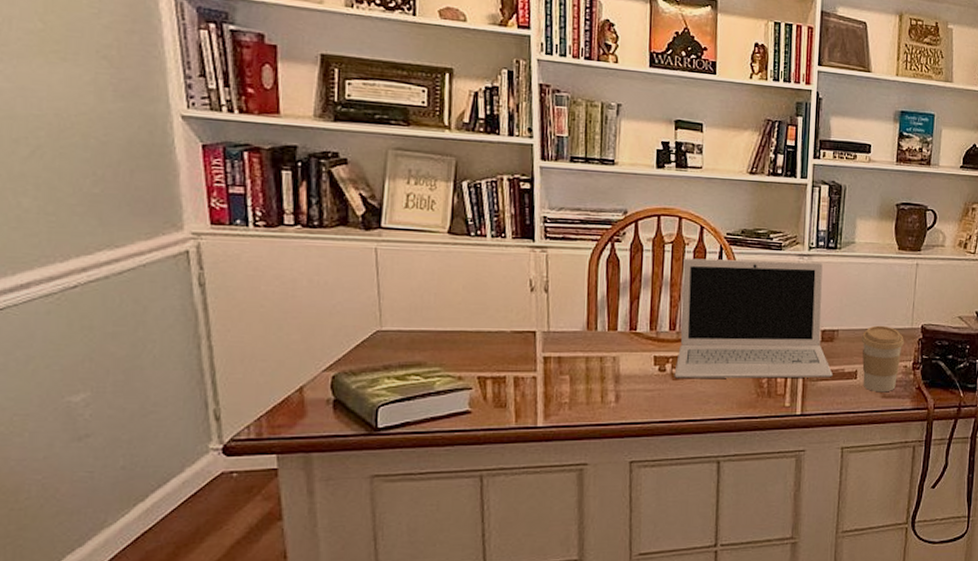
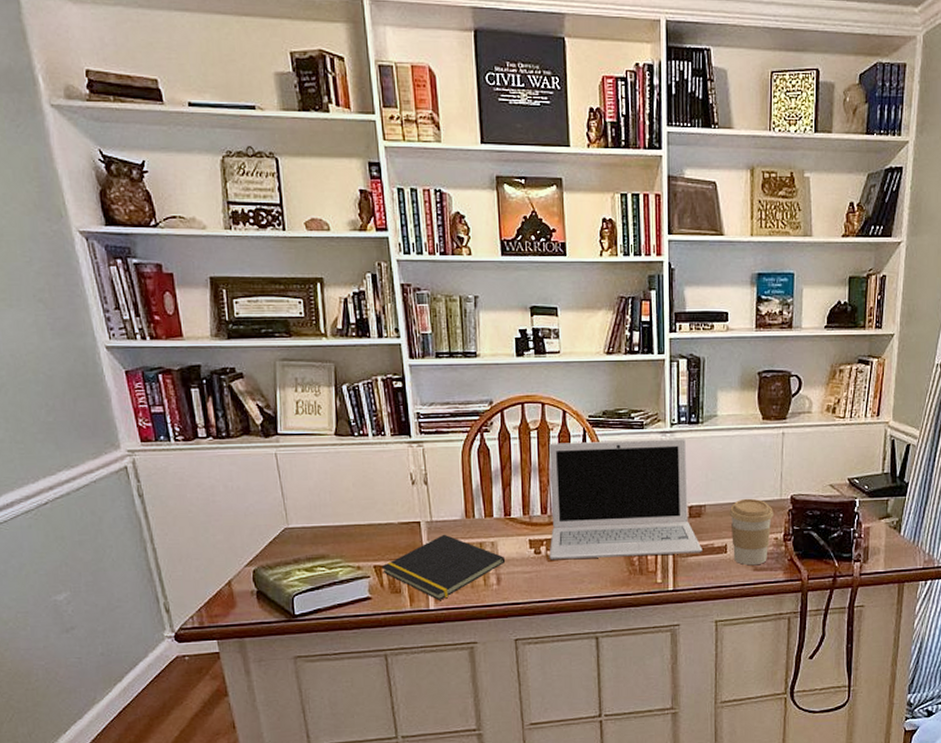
notepad: none [486,346,627,417] -> present [381,534,506,600]

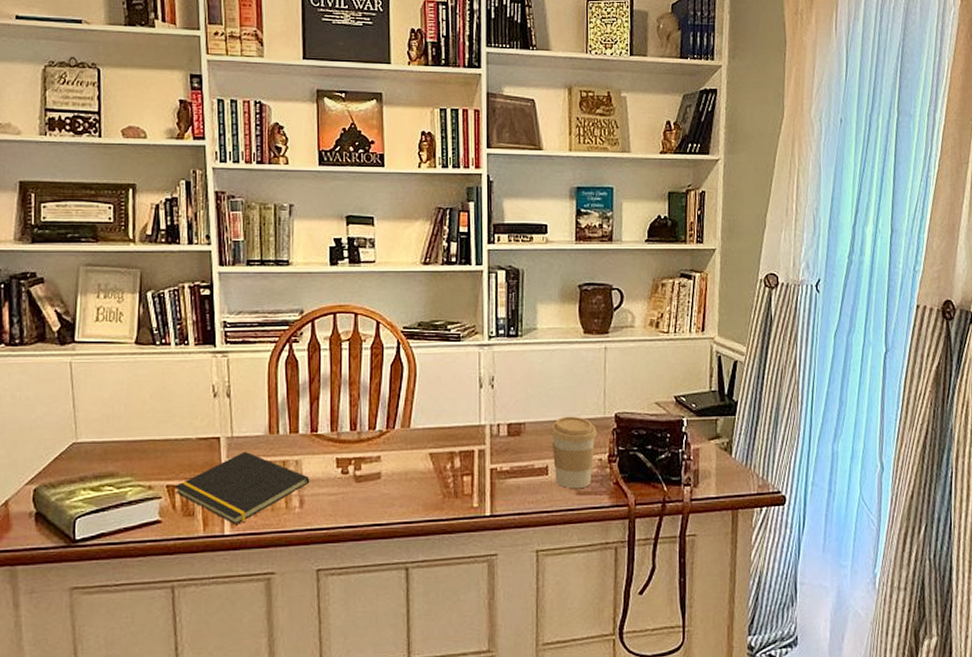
laptop: present [549,439,702,560] -> none [357,352,522,481]

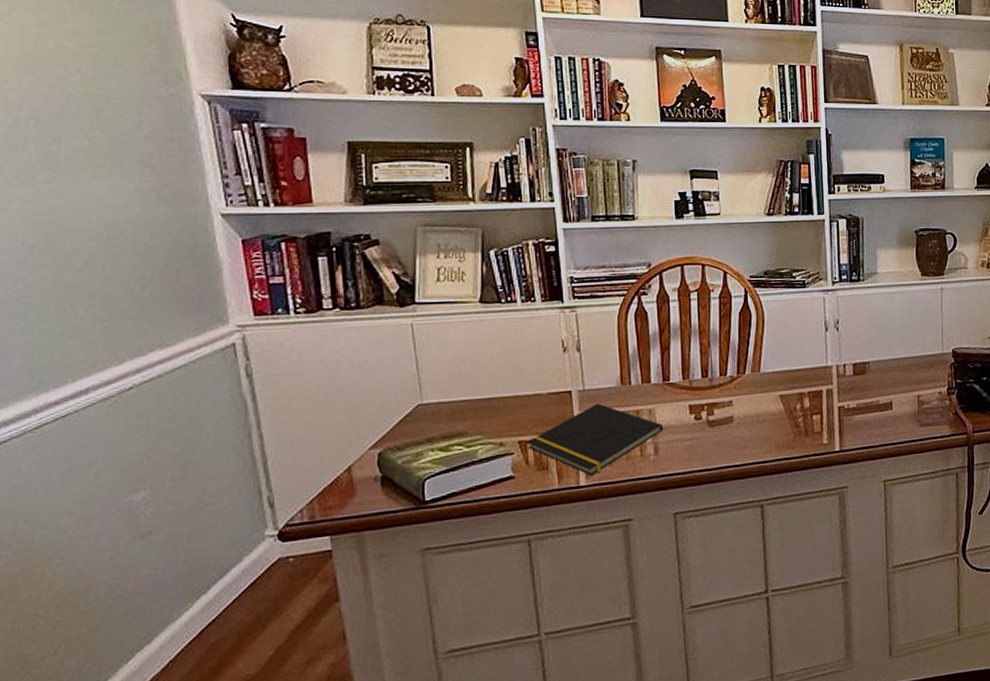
coffee cup: present [550,416,597,489] -> none [893,353,936,421]

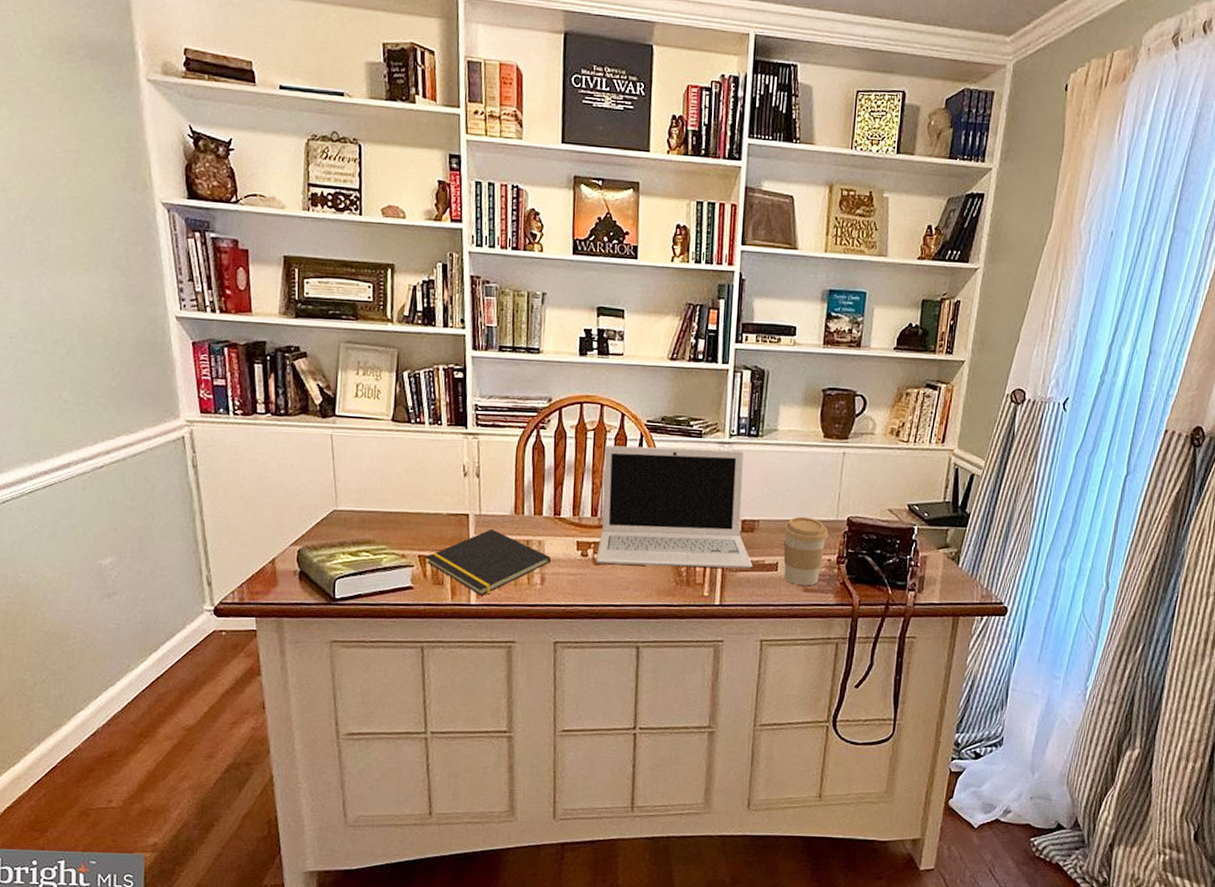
laptop: none [710,296,868,426] -> present [595,445,753,569]
coffee cup: none [893,353,936,421] -> present [782,516,828,586]

